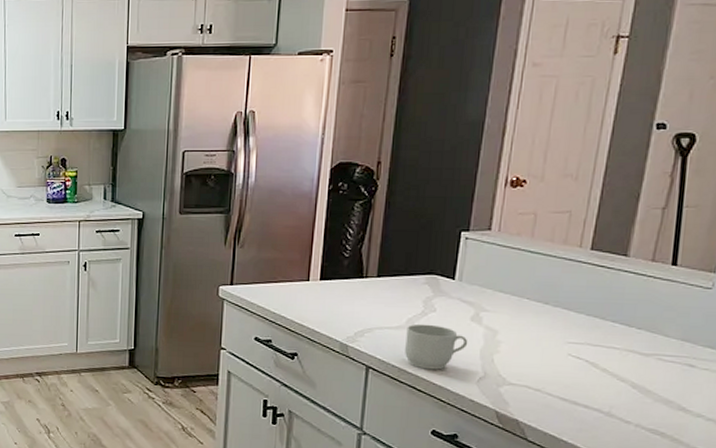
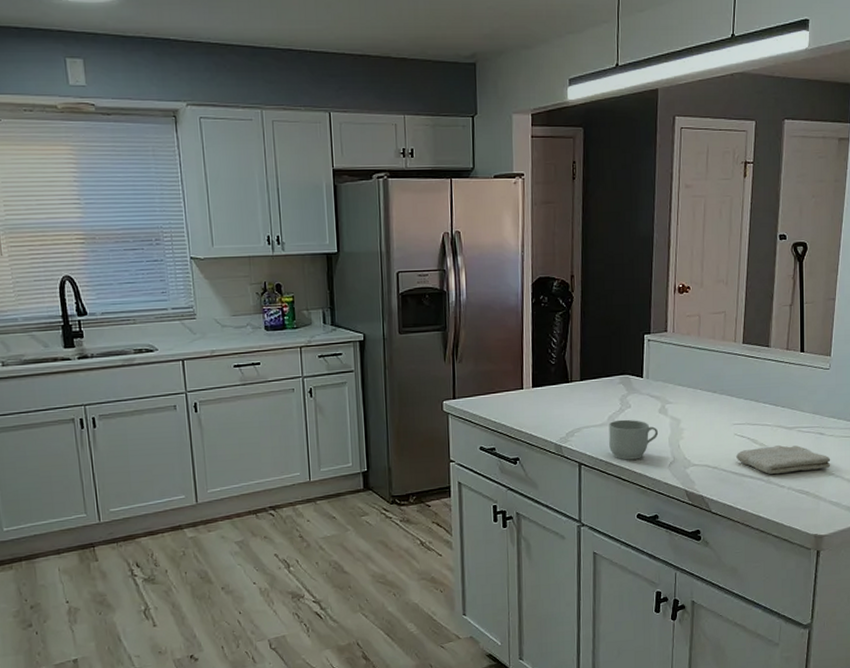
washcloth: none [567,373,702,409] -> present [736,445,831,475]

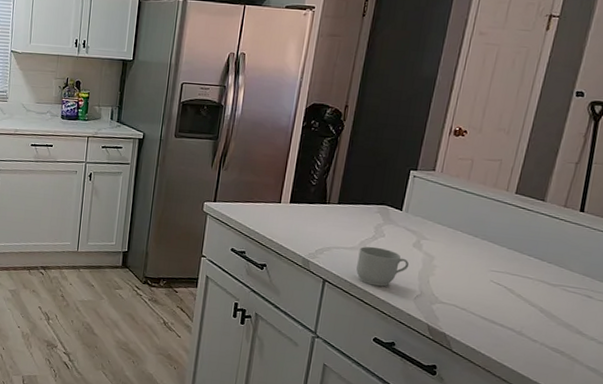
washcloth: present [736,445,831,475] -> none [488,297,596,333]

